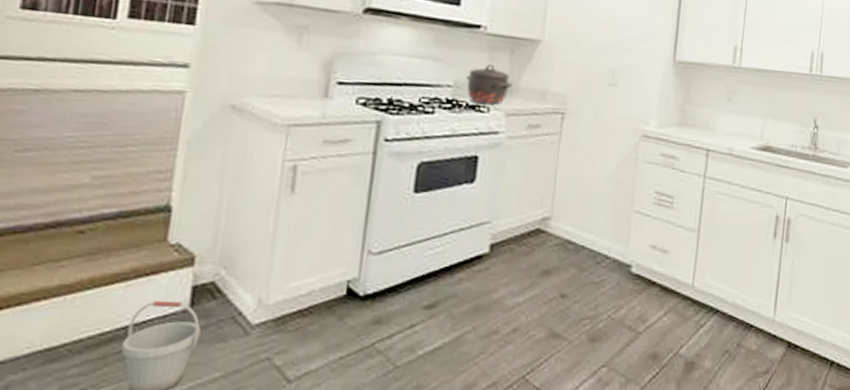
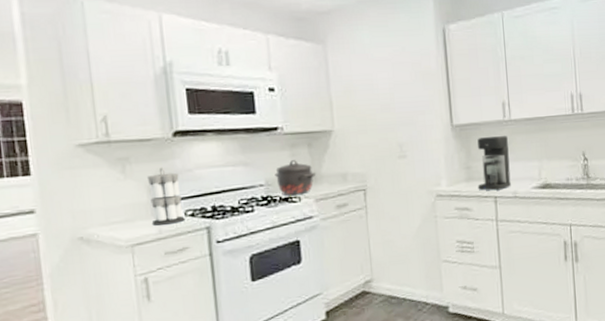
spice rack: none [316,44,360,111] -> present [146,167,185,226]
coffee maker: none [690,80,734,144] -> present [477,136,511,191]

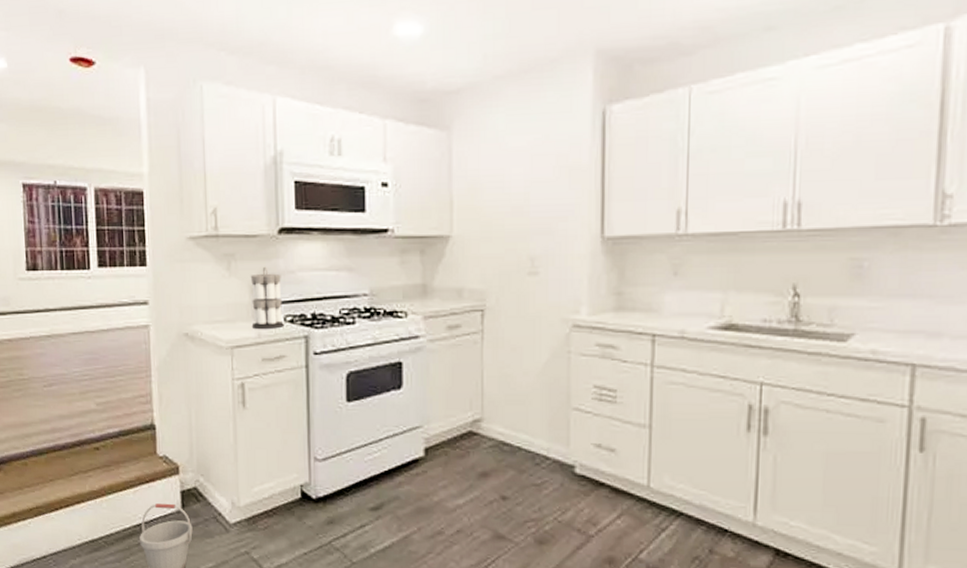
cooking pot: present [274,160,315,196] -> none [380,268,426,310]
coffee maker: present [477,136,511,191] -> none [630,254,680,327]

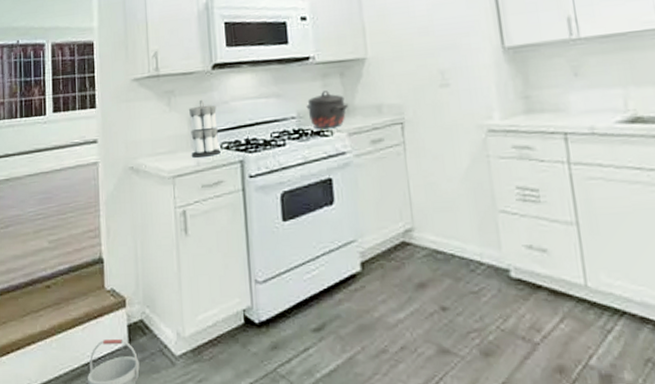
cooking pot: none [380,268,426,310] -> present [306,90,348,130]

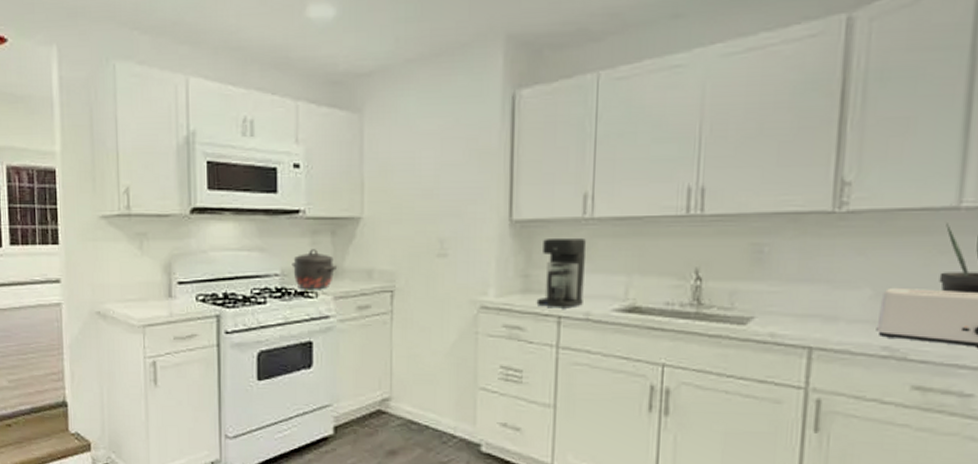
spice rack: present [188,99,221,158] -> none [162,245,196,308]
coffee maker: none [537,57,586,126] -> present [536,237,586,309]

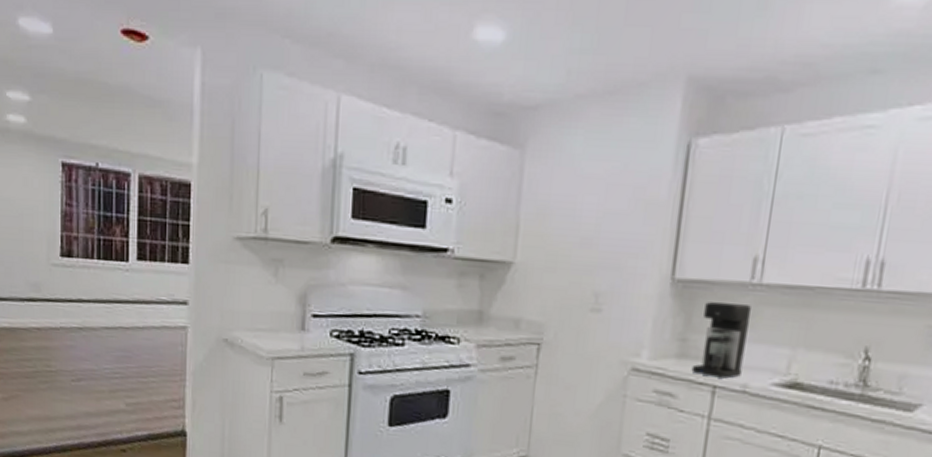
cooking pot: present [292,249,336,290] -> none [434,292,482,337]

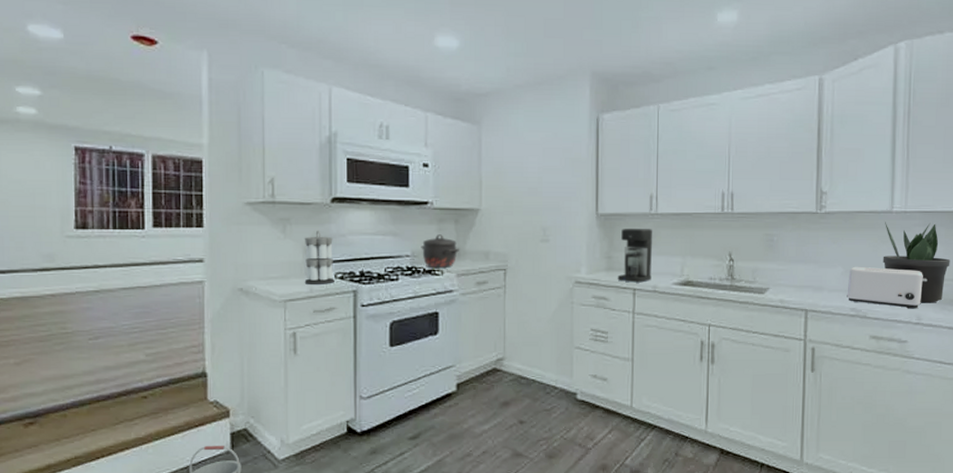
spice rack: none [295,275,331,343] -> present [304,230,335,284]
cooking pot: none [434,292,482,337] -> present [421,234,459,269]

